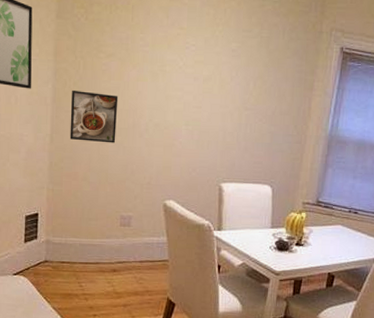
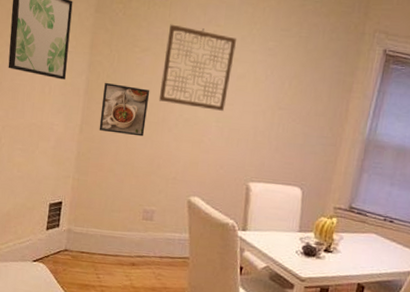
wall art: none [127,28,201,114] -> present [158,24,237,111]

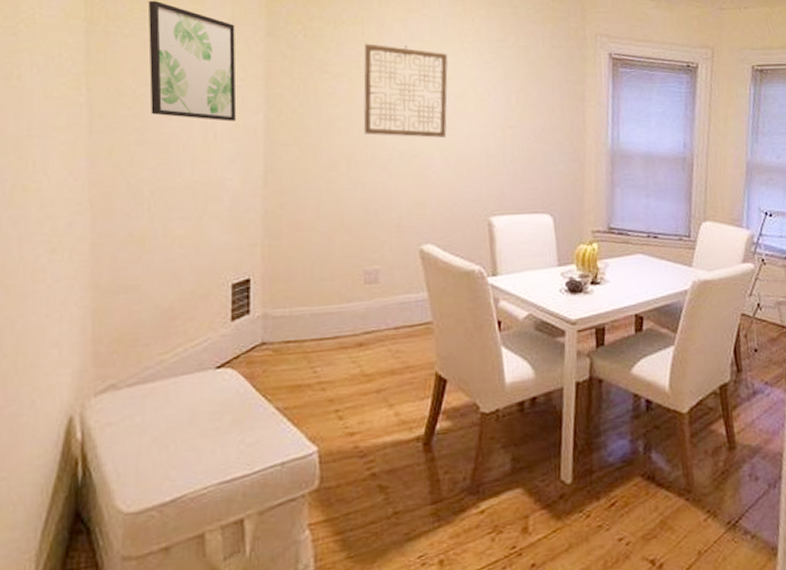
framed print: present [99,82,150,137] -> none [289,118,352,180]

